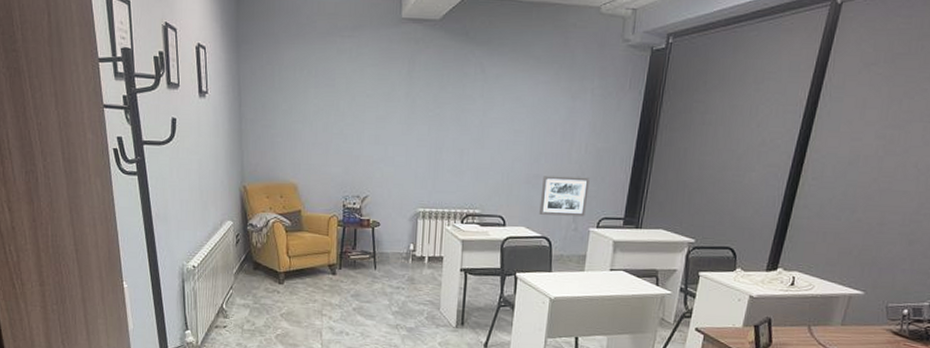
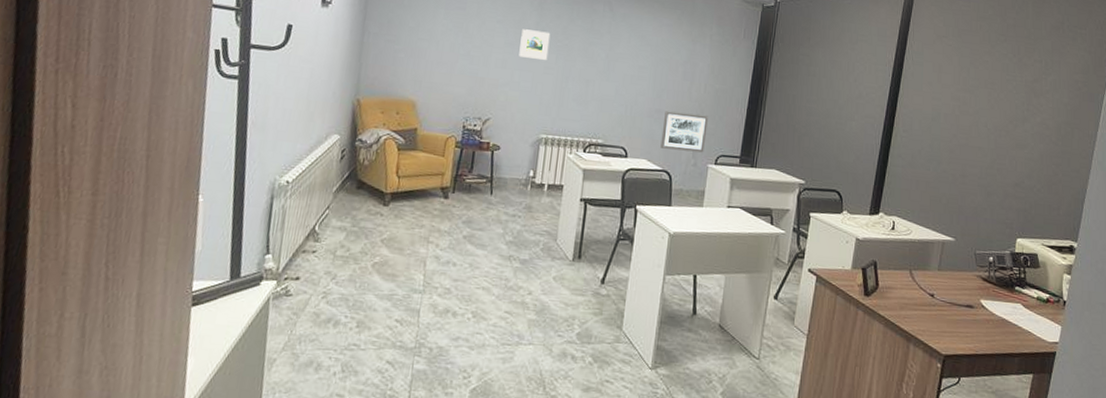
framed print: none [391,101,421,132] -> present [519,29,551,60]

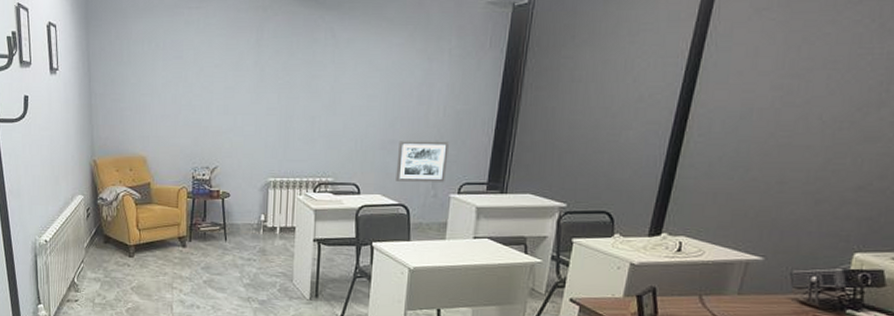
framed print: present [519,29,551,60] -> none [240,70,271,100]

